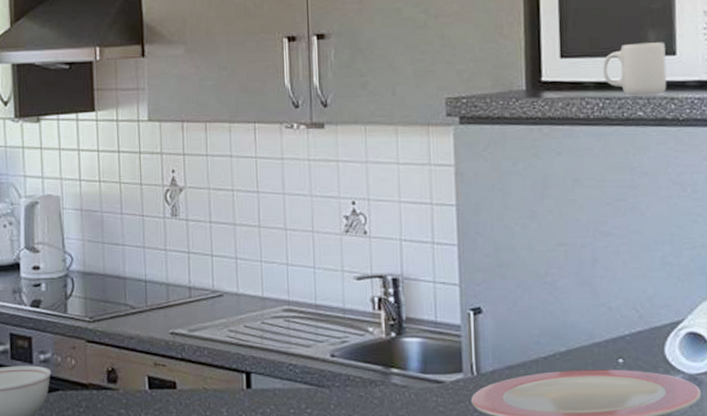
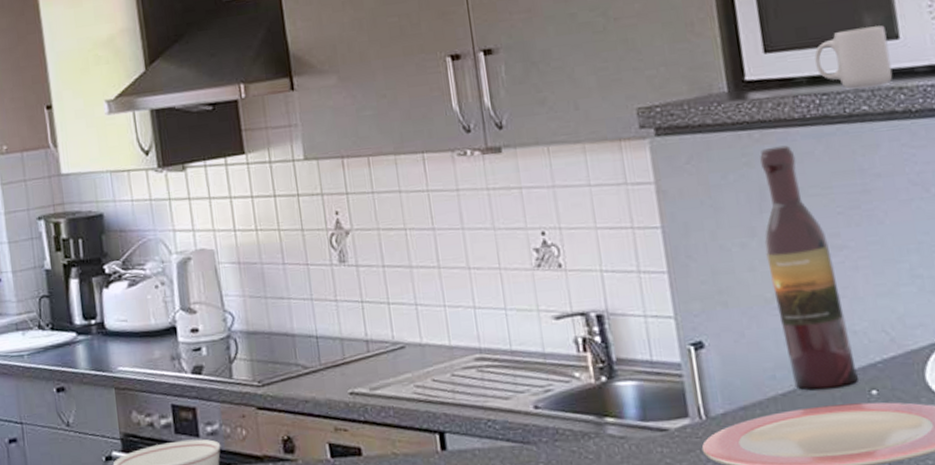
wine bottle: none [543,141,608,357] -> present [759,145,858,392]

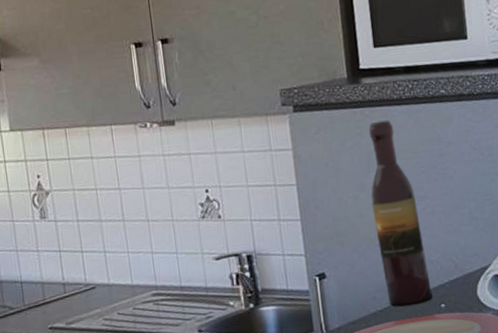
cup: present [814,25,893,90] -> none [409,28,462,77]

